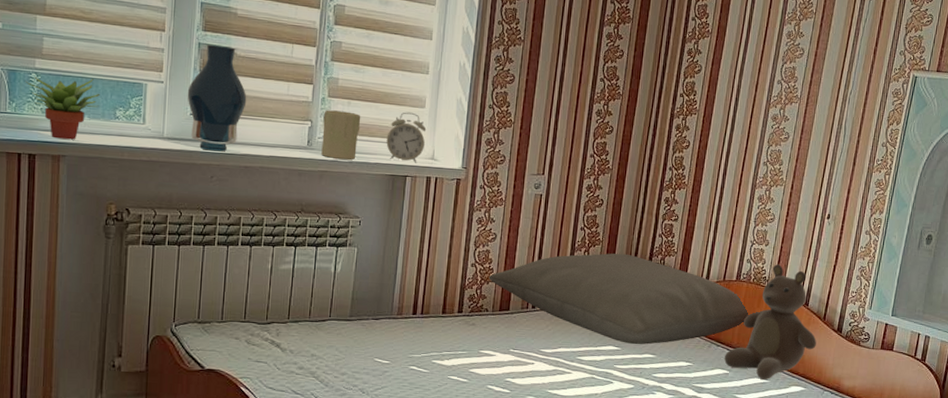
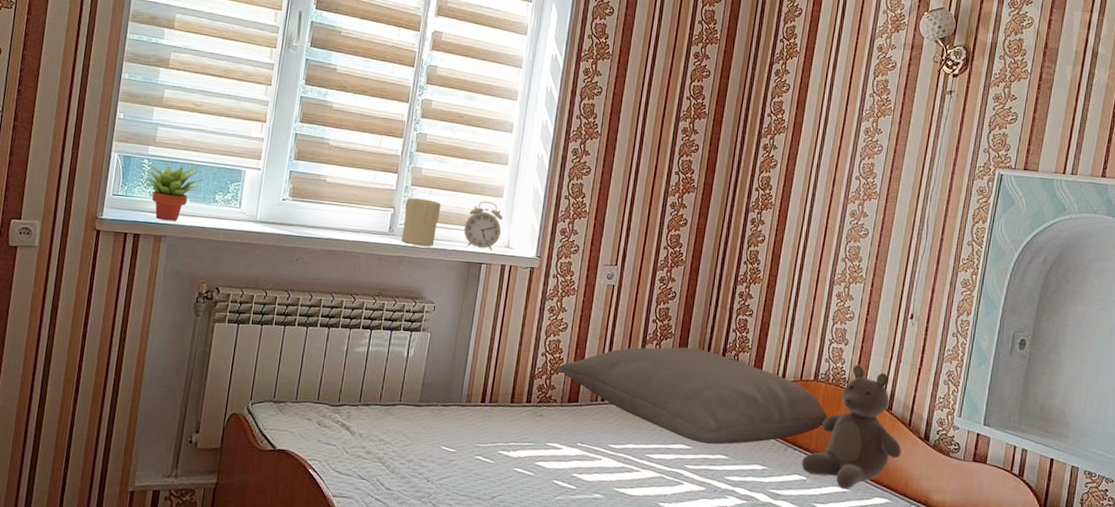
vase: present [187,44,247,152] -> none [281,134,336,236]

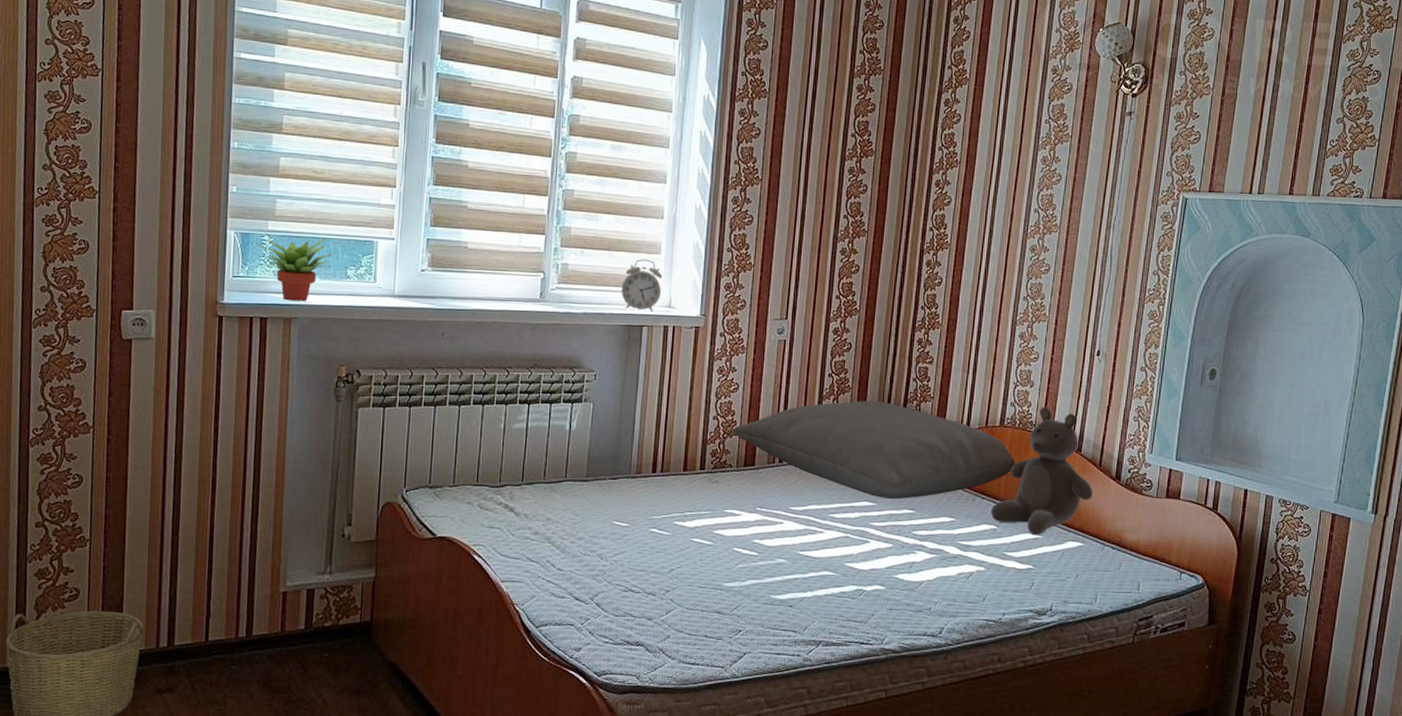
candle: present [401,198,441,246] -> none [554,260,595,311]

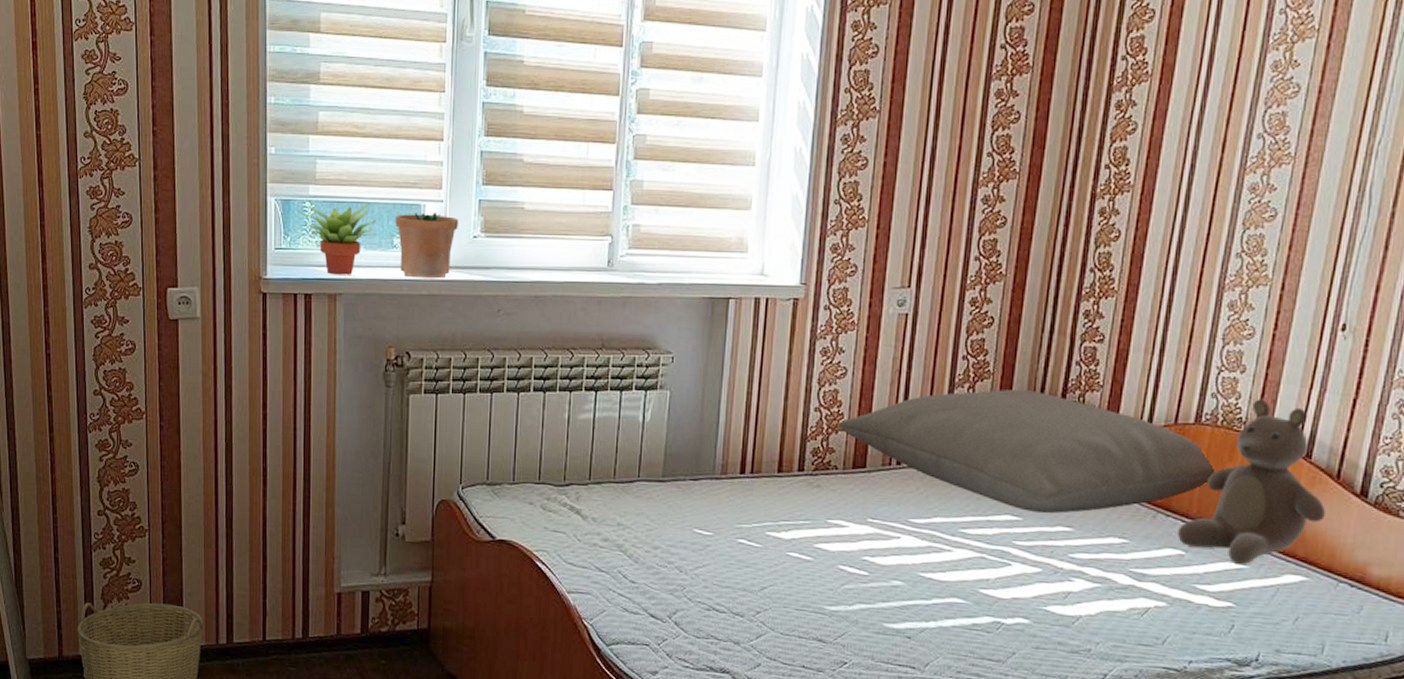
planter: none [349,248,409,306] -> present [395,213,459,279]
alarm clock: present [621,259,663,312] -> none [703,216,754,281]

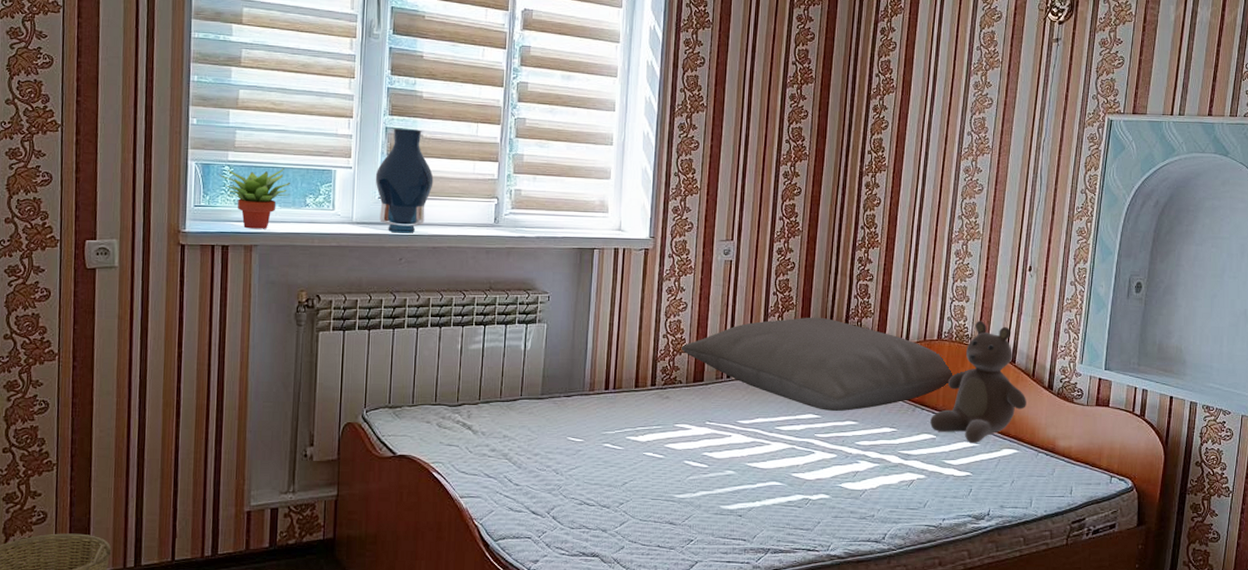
planter: present [395,213,459,279] -> none [308,177,366,233]
vase: none [469,151,536,280] -> present [375,128,434,233]

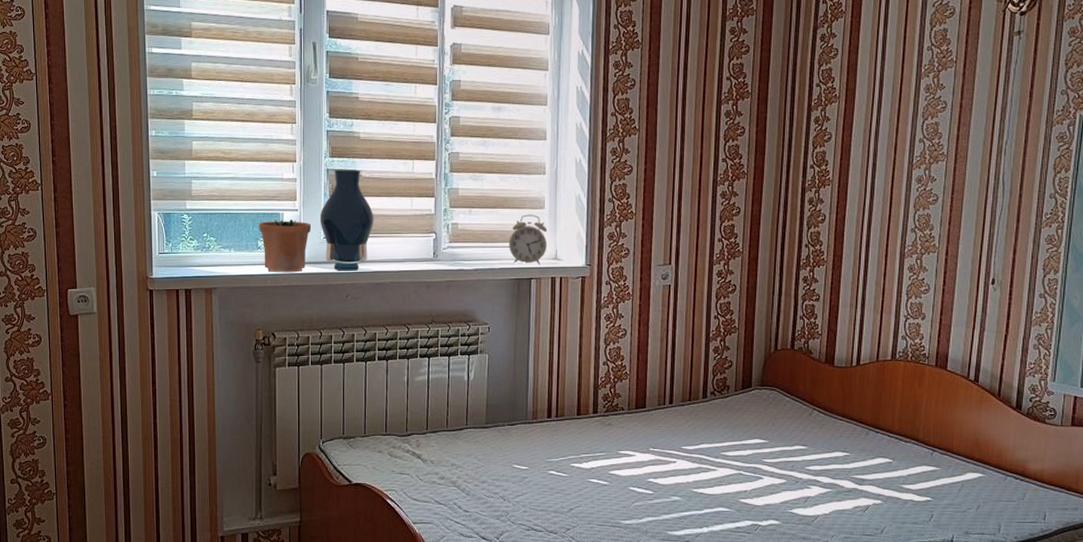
succulent plant: present [218,167,291,229] -> none [178,213,244,273]
planter: none [308,177,366,233] -> present [259,220,312,273]
alarm clock: none [572,184,613,235] -> present [509,214,548,265]
pillow: present [681,317,967,411] -> none [622,340,925,435]
teddy bear: present [930,321,1026,444] -> none [886,339,992,468]

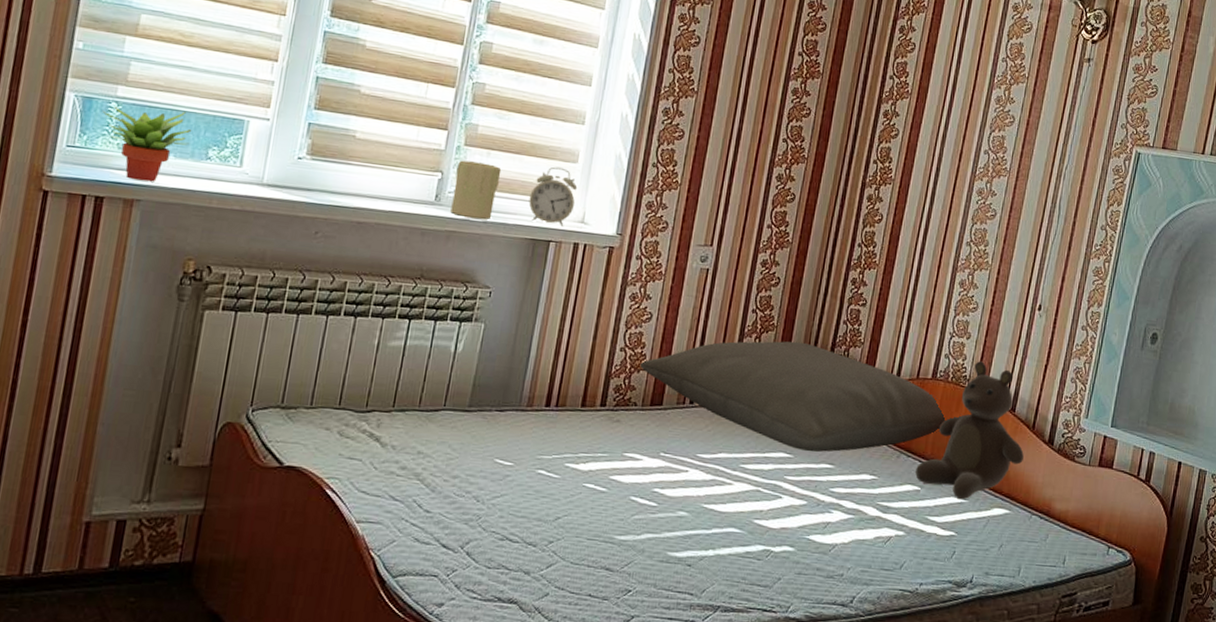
succulent plant: none [178,213,244,273] -> present [102,106,192,182]
planter: present [259,220,312,273] -> none [211,126,285,196]
vase: present [319,169,374,271] -> none [296,78,368,204]
candle: none [447,220,483,267] -> present [450,160,502,220]
pillow: none [622,340,925,435] -> present [639,341,962,452]
teddy bear: none [886,339,992,468] -> present [915,361,1024,500]

